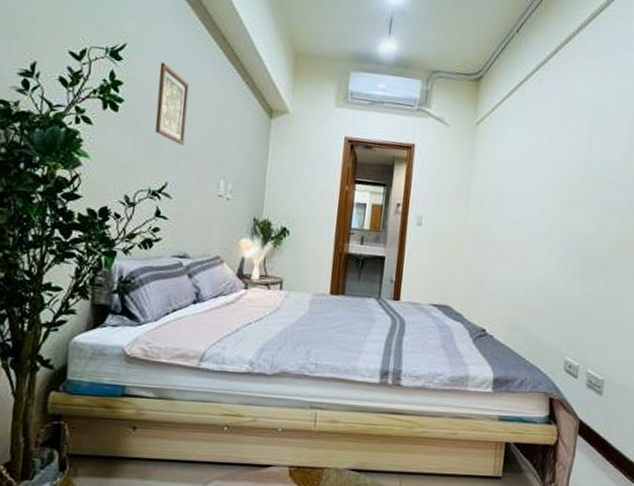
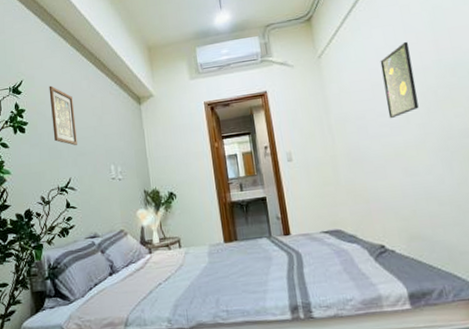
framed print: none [525,133,565,208] -> present [380,41,419,119]

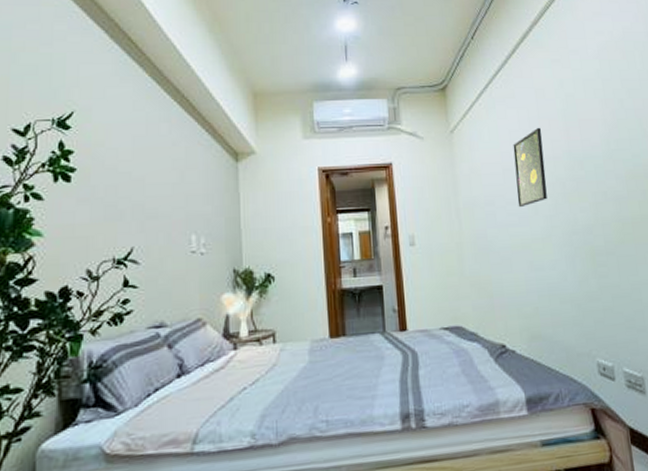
picture frame: present [49,85,77,146] -> none [112,123,147,205]

